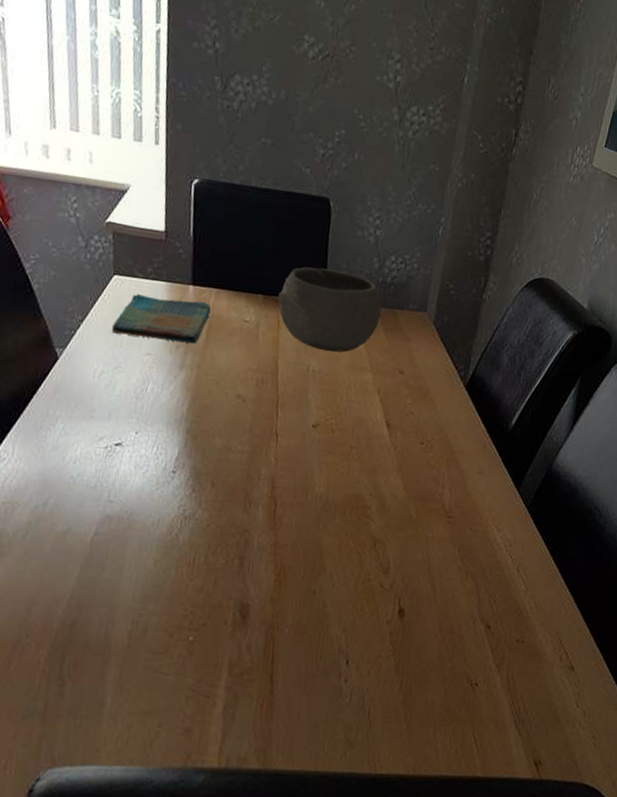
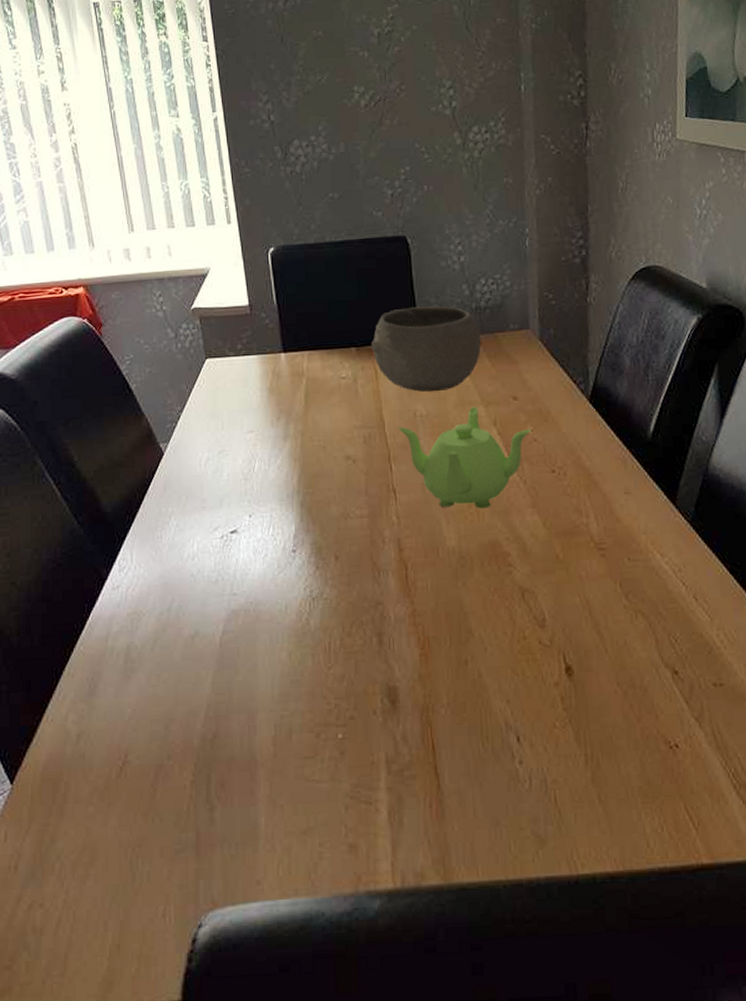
dish towel: present [111,293,211,344] -> none [210,367,306,417]
teapot: none [290,372,411,465] -> present [398,407,532,509]

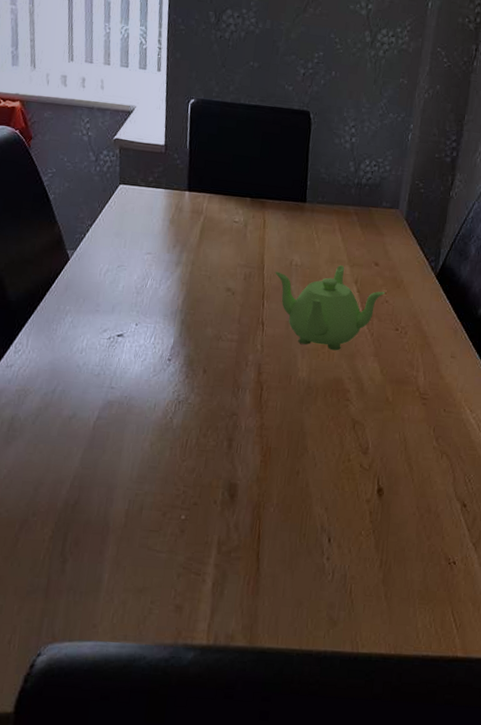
bowl: present [370,306,481,392] -> none [263,172,358,248]

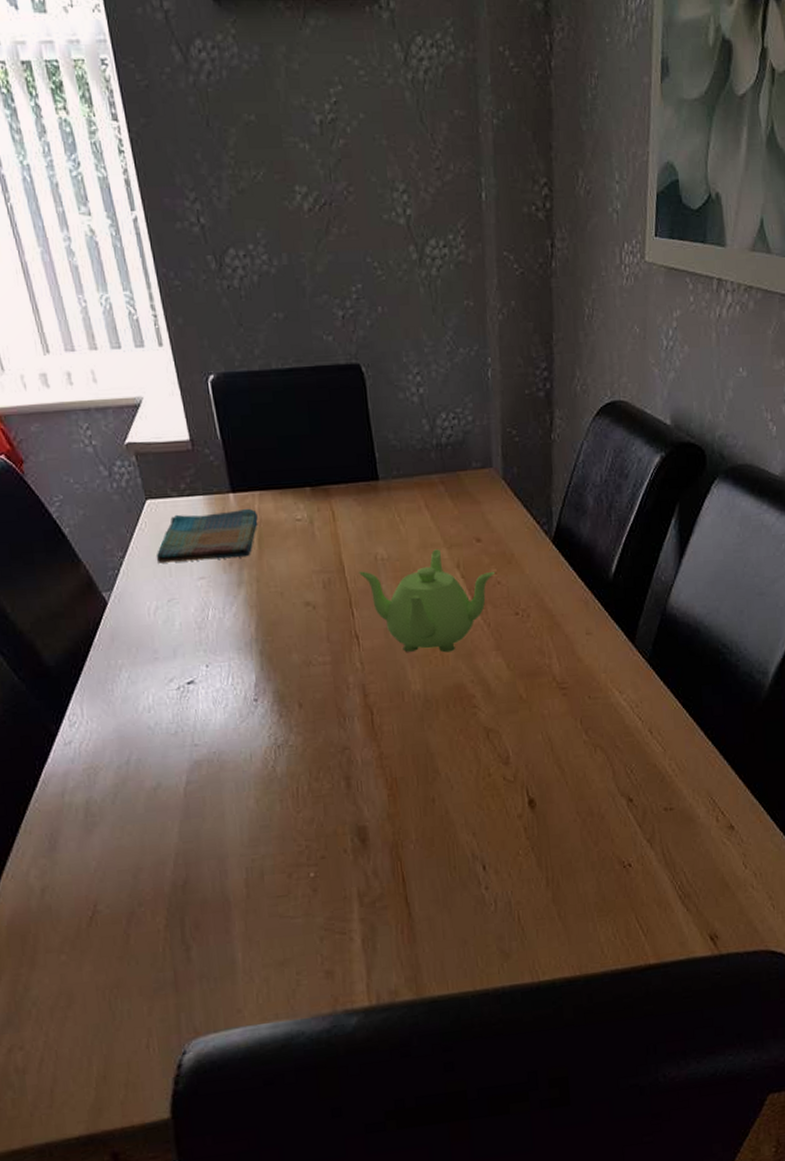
dish towel: none [116,200,204,244] -> present [156,508,258,563]

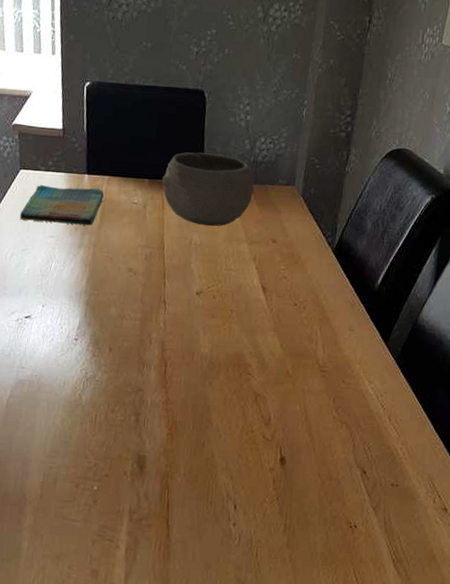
bowl: none [326,442,443,535] -> present [161,152,254,227]
teapot: present [359,549,496,653] -> none [175,243,284,327]

